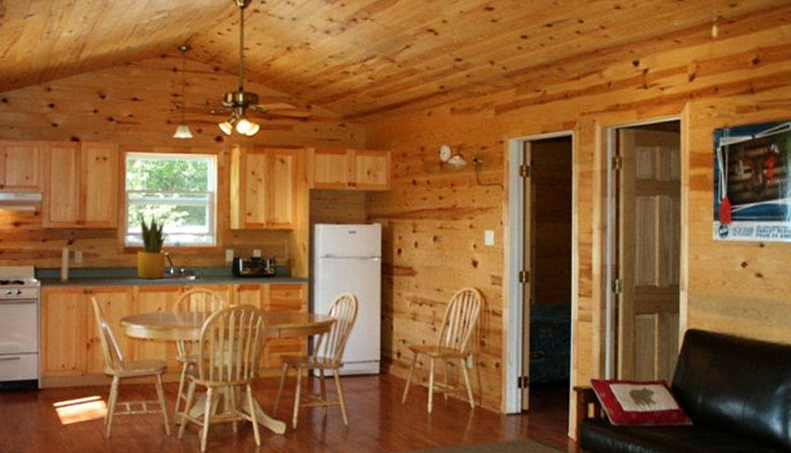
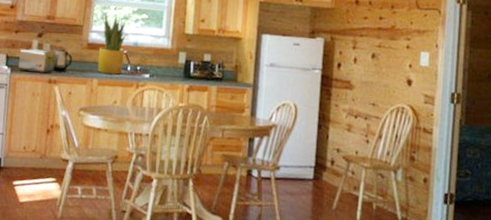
toaster: none [49,258,90,285] -> present [18,48,56,74]
kettle: none [85,256,109,281] -> present [52,49,73,73]

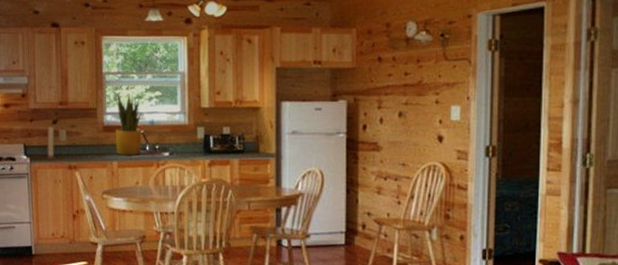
toaster: present [18,48,56,74] -> none [37,136,73,161]
kettle: present [52,49,73,73] -> none [69,134,90,158]

